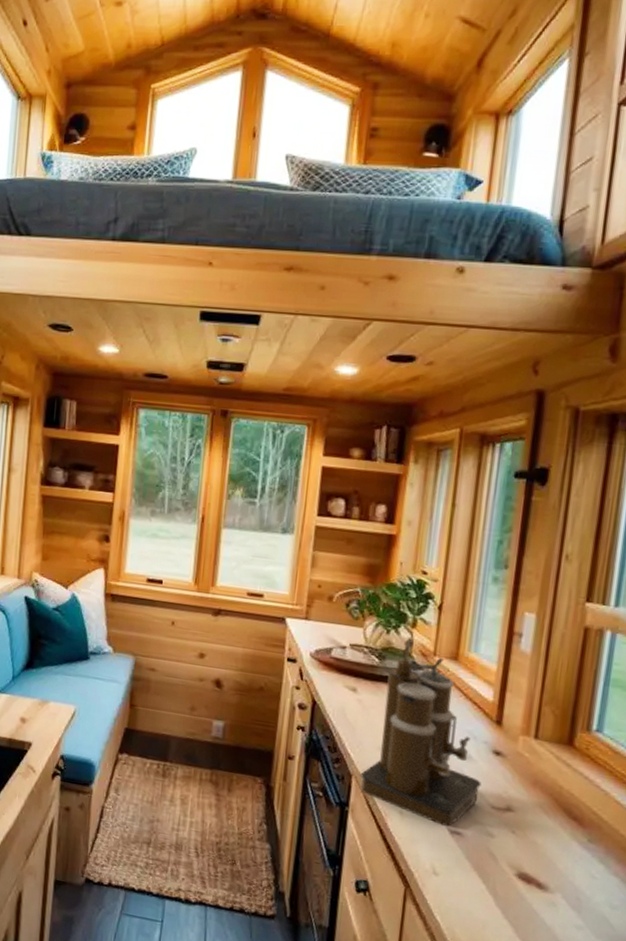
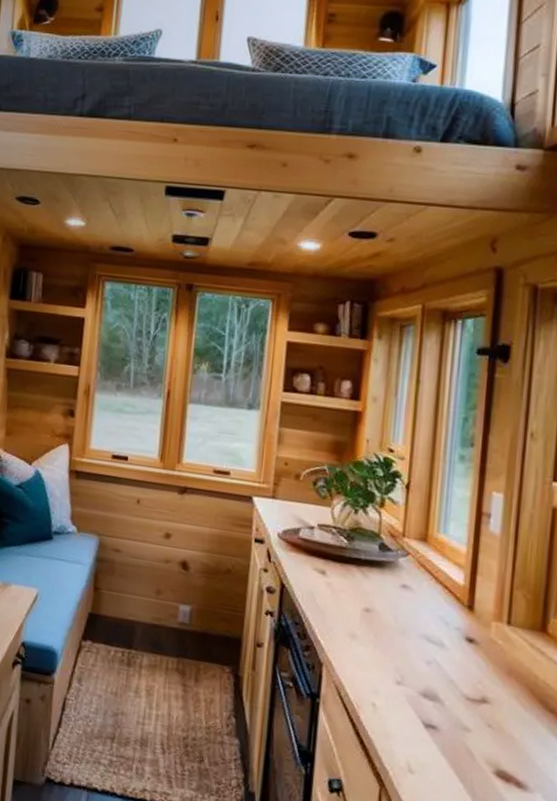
coffee maker: present [360,637,481,826] -> none [331,517,455,720]

